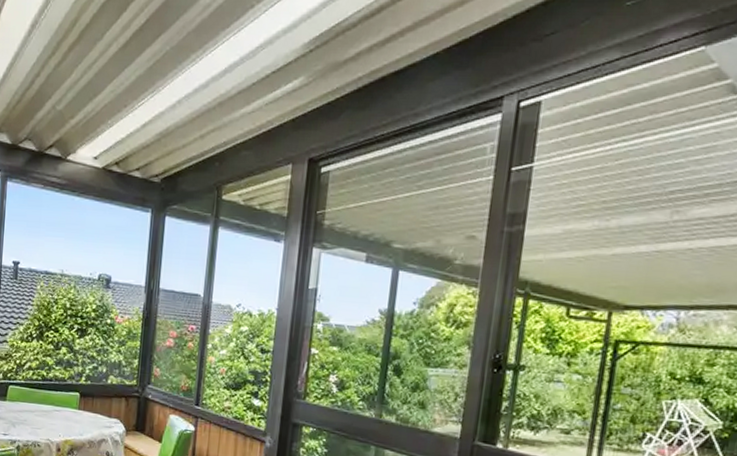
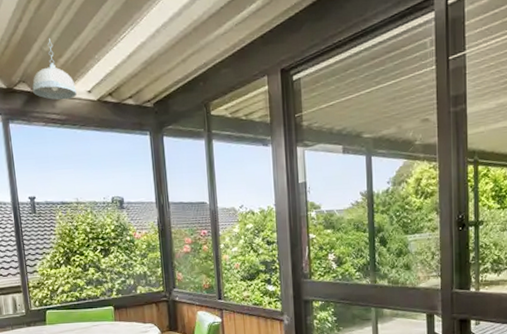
pendant light: none [37,97,82,164] -> present [32,38,77,100]

